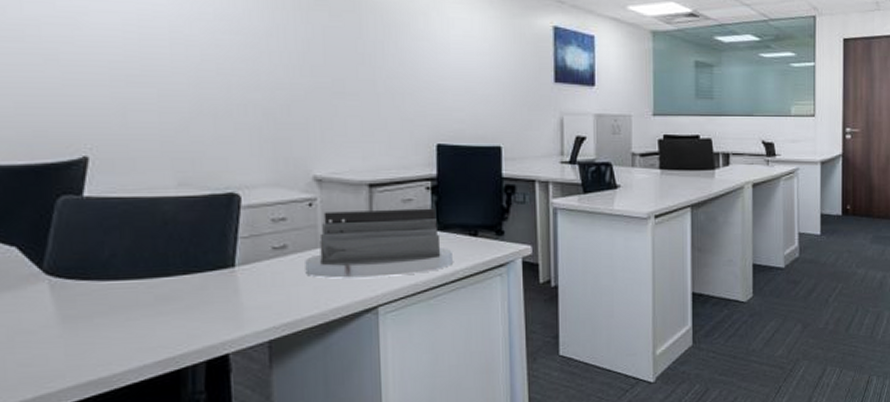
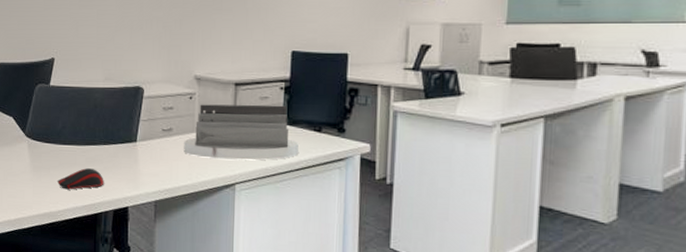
computer mouse: none [106,309,188,343] -> present [57,168,104,190]

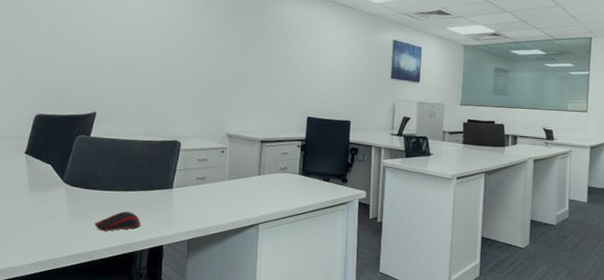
desk organizer: present [184,104,298,161] -> none [215,157,311,204]

